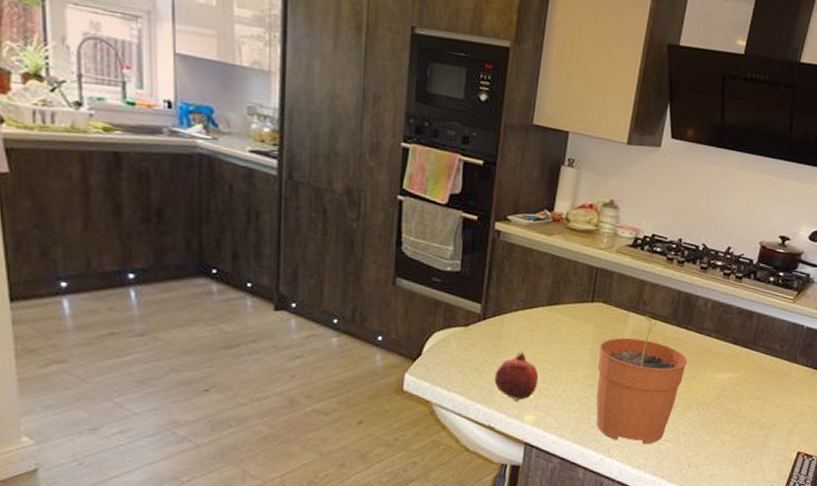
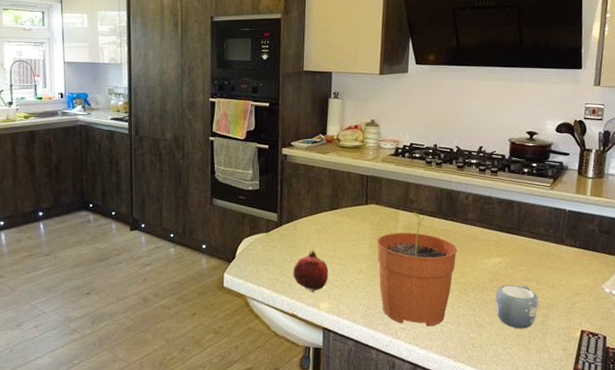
mug: none [718,402,763,449] -> present [496,284,539,329]

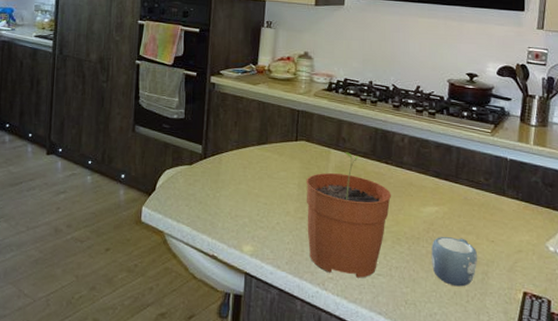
fruit: present [293,249,329,293] -> none [215,186,254,234]

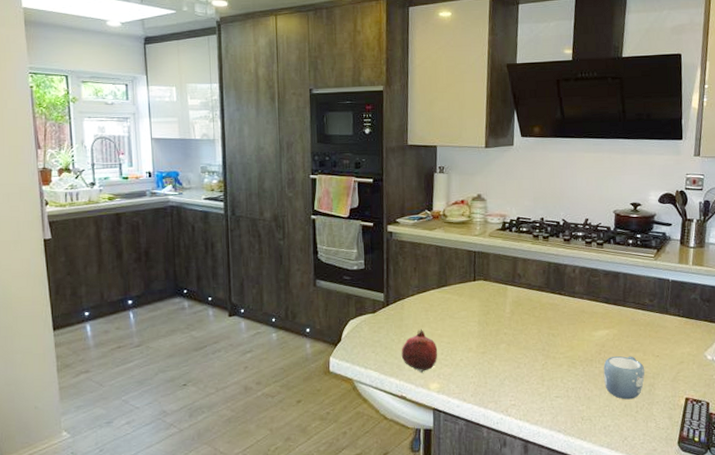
fruit: none [215,186,254,234] -> present [401,328,438,374]
plant pot: present [306,152,392,278] -> none [485,287,566,402]

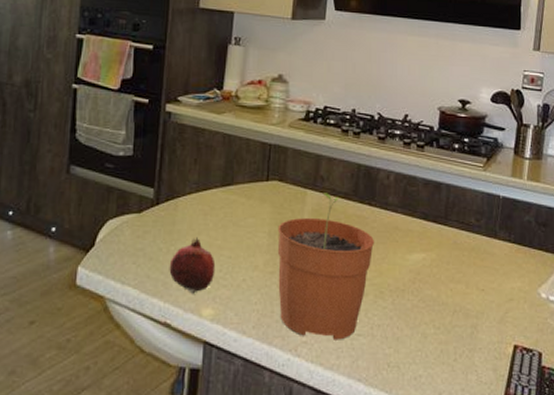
plant pot: none [485,287,566,402] -> present [277,193,375,340]
mug: present [603,355,645,400] -> none [418,286,467,344]

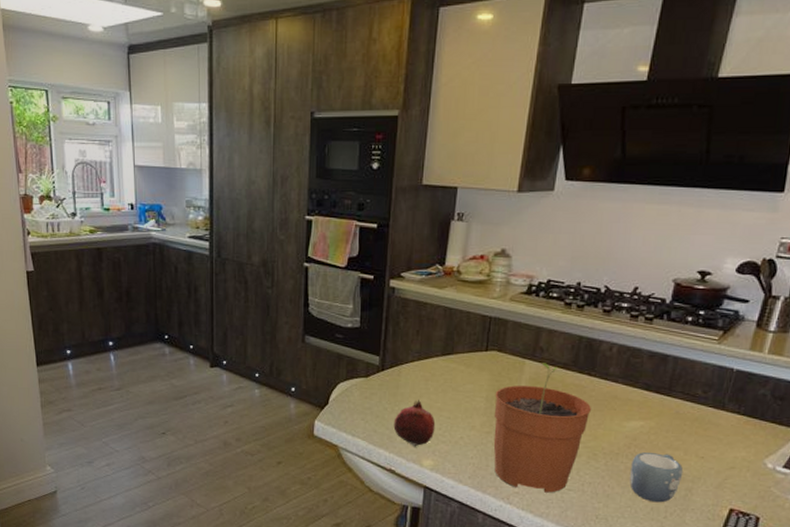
mug: none [418,286,467,344] -> present [629,451,684,503]

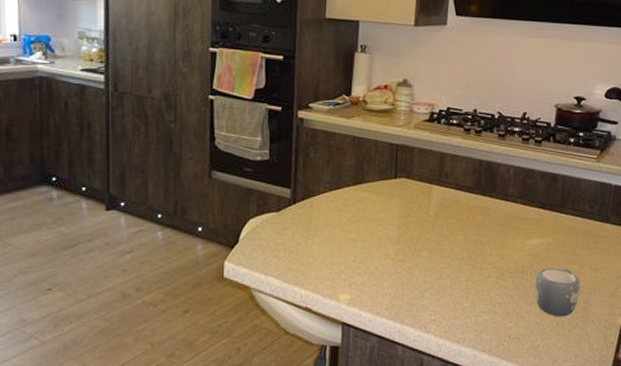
fruit: present [393,399,436,448] -> none [308,231,350,283]
plant pot: present [493,363,592,493] -> none [406,187,496,317]

